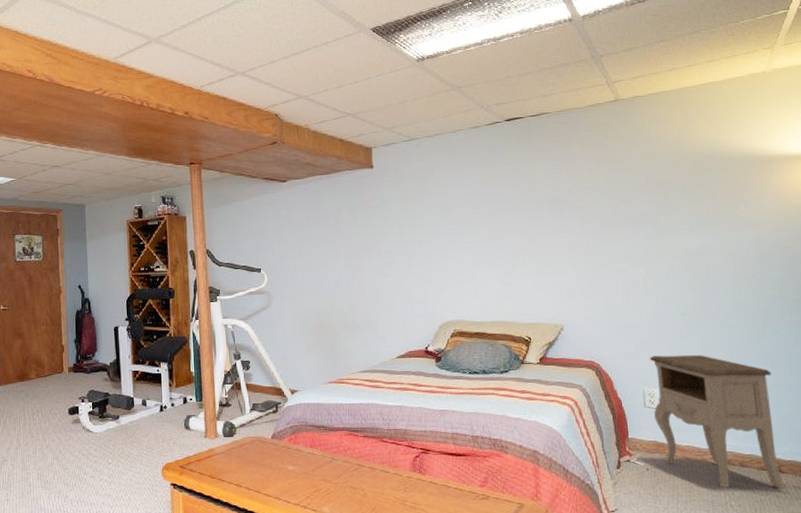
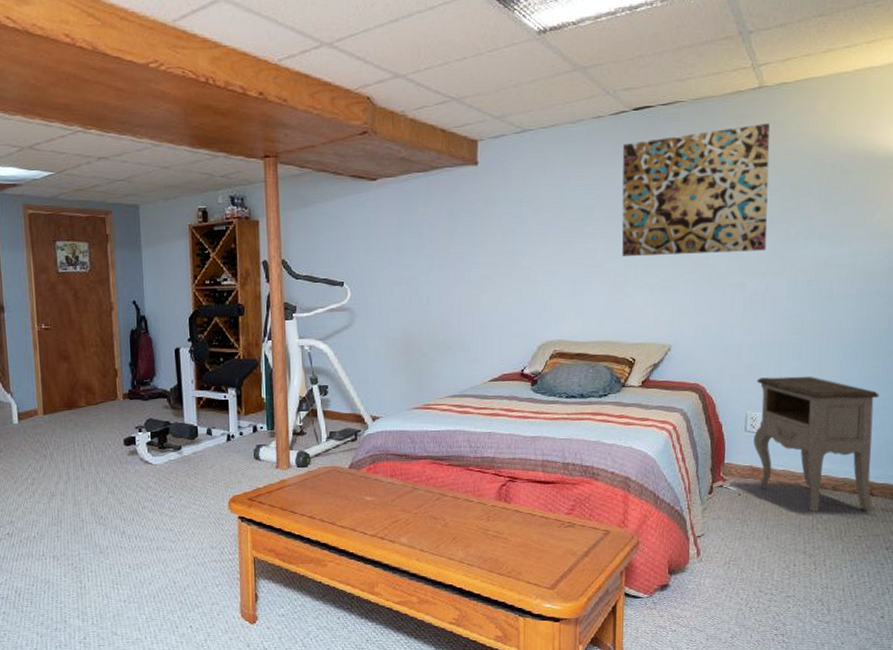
wall art: none [500,130,642,245] -> present [622,123,770,256]

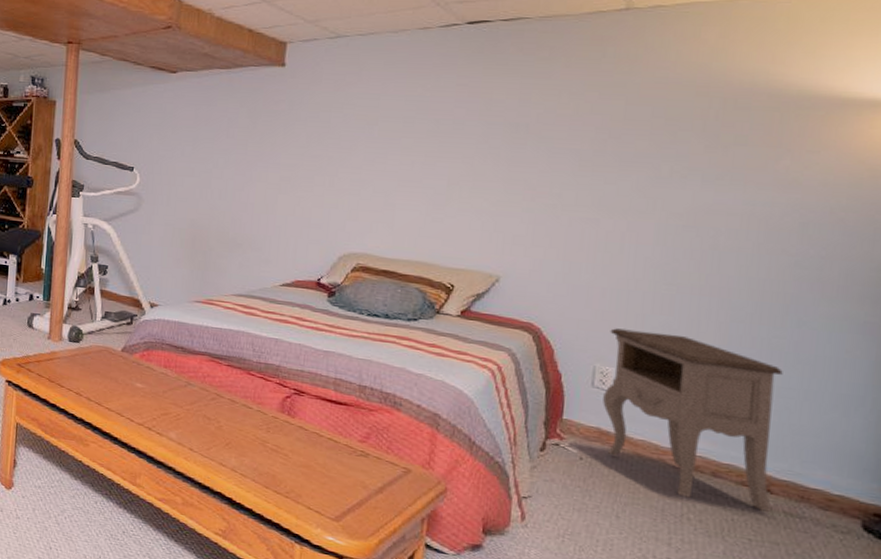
wall art: present [622,123,770,256] -> none [445,47,639,186]

